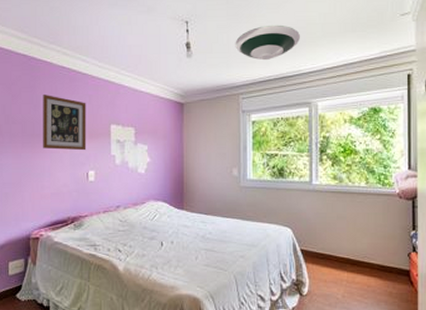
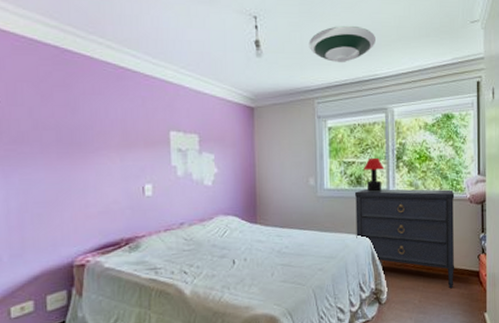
wall art: present [43,95,87,151] -> none [82,95,141,161]
dresser: none [276,181,382,286] -> present [354,189,455,289]
table lamp: none [286,150,308,185] -> present [364,157,385,193]

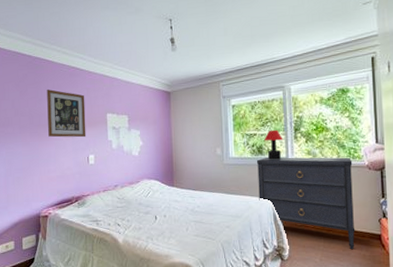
wall art: none [82,95,141,161] -> present [47,89,86,138]
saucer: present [309,25,375,63] -> none [214,18,272,51]

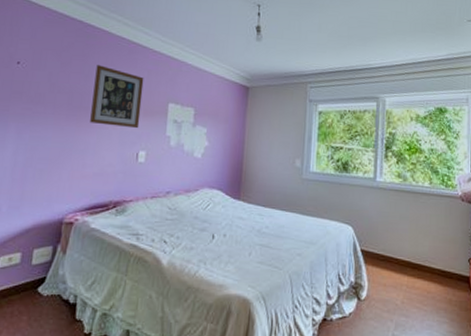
dresser: present [256,157,355,250] -> none [338,176,445,293]
table lamp: present [264,129,284,161] -> none [351,144,373,181]

